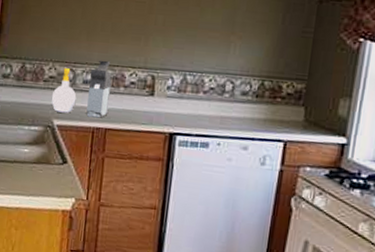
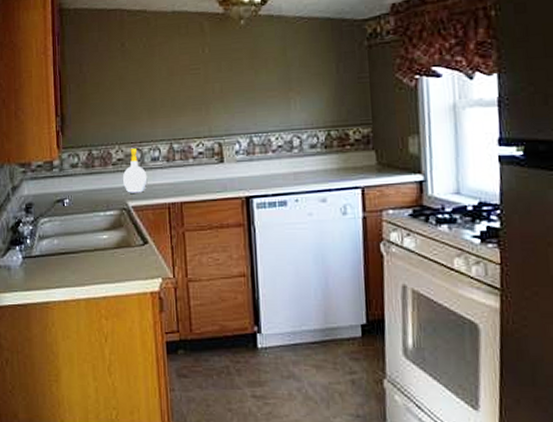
coffee maker: present [86,60,112,118] -> none [157,135,181,193]

